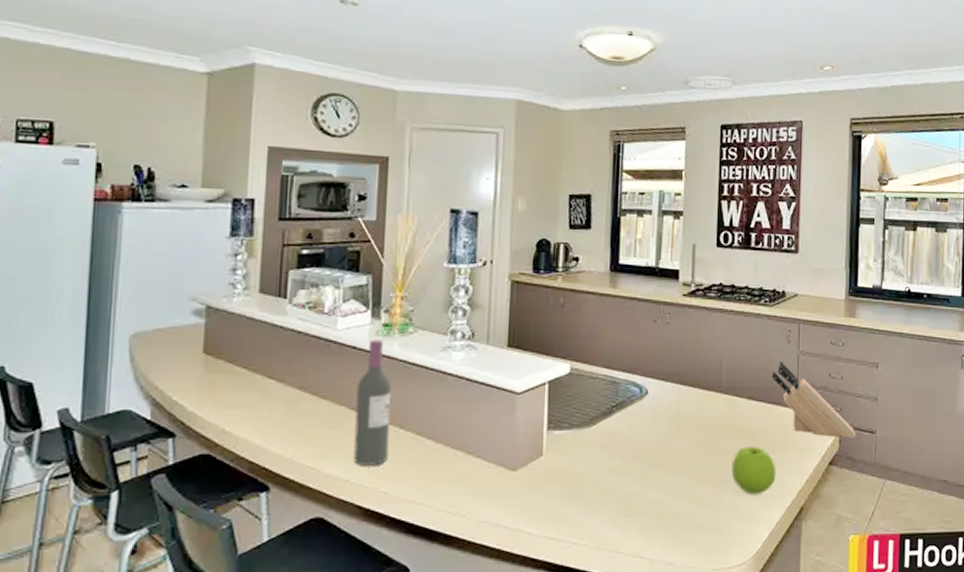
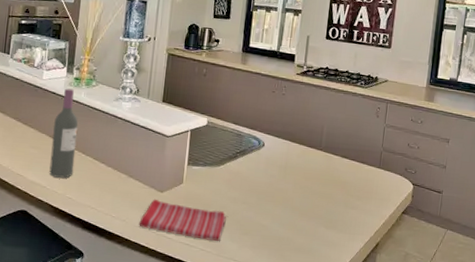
dish towel: none [485,480,604,530] -> present [139,198,226,241]
apple: present [731,447,776,495] -> none [324,193,360,230]
knife block: present [772,360,857,439] -> none [362,130,427,196]

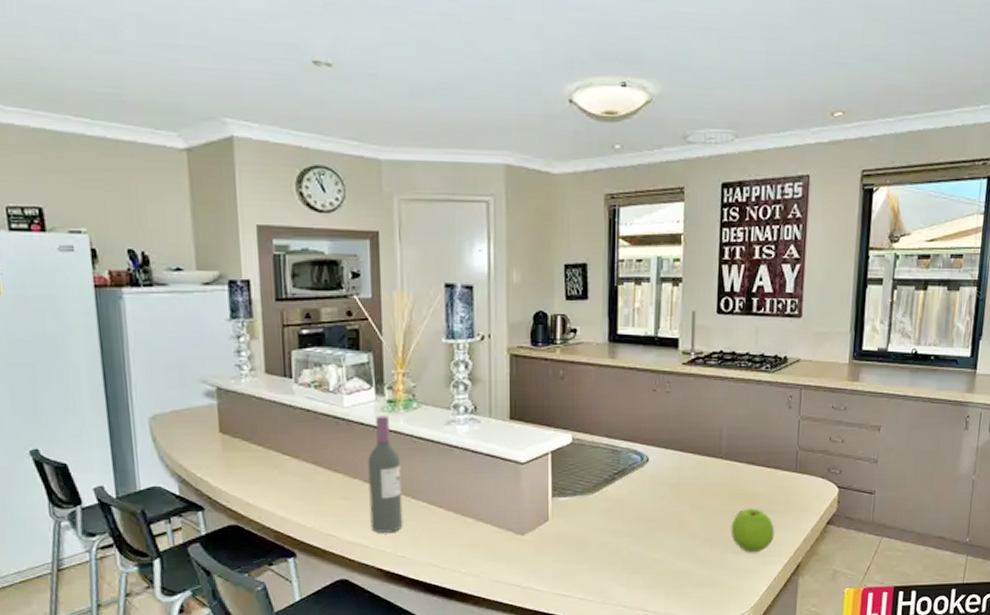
dish towel: present [139,198,226,241] -> none [498,544,608,587]
apple: none [324,193,360,230] -> present [731,509,775,553]

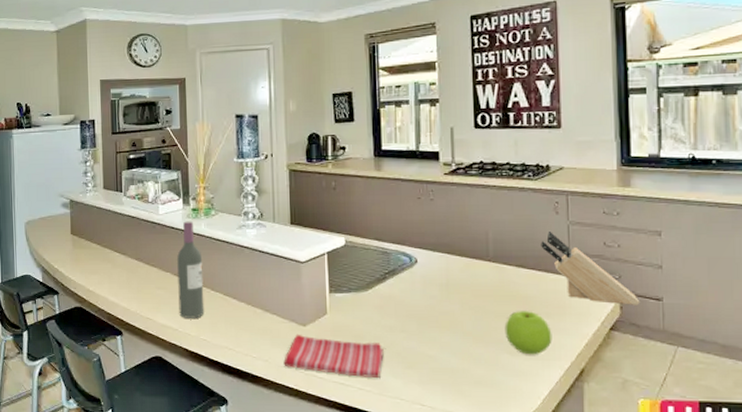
dish towel: none [498,544,608,587] -> present [283,334,384,378]
knife block: none [772,426,856,500] -> present [541,230,640,305]

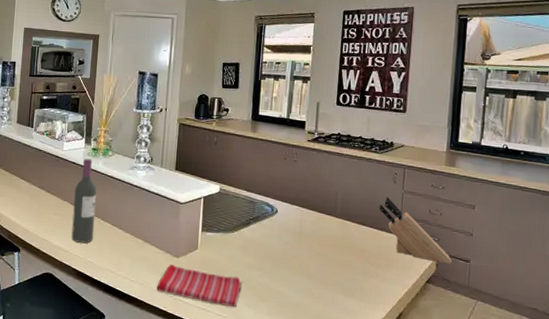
apple: present [504,311,552,355] -> none [342,260,380,298]

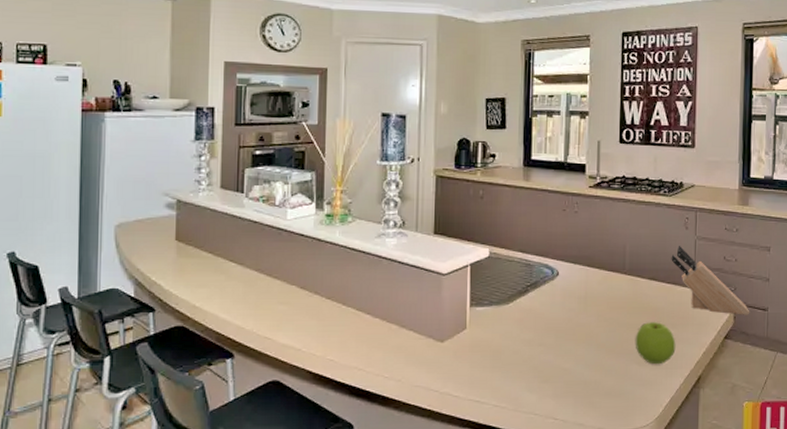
wine bottle: present [71,158,97,243] -> none [304,228,335,337]
dish towel: present [156,264,242,307] -> none [418,350,521,394]
apple: none [342,260,380,298] -> present [635,322,676,365]

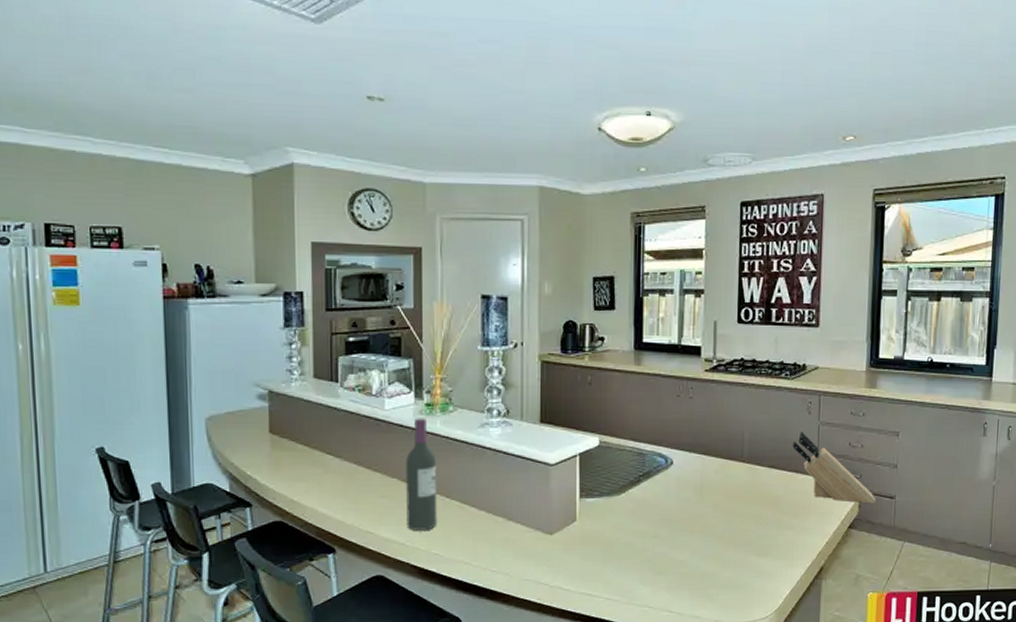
wine bottle: none [304,228,335,337] -> present [406,418,437,530]
apple: present [635,322,676,365] -> none [753,512,797,556]

